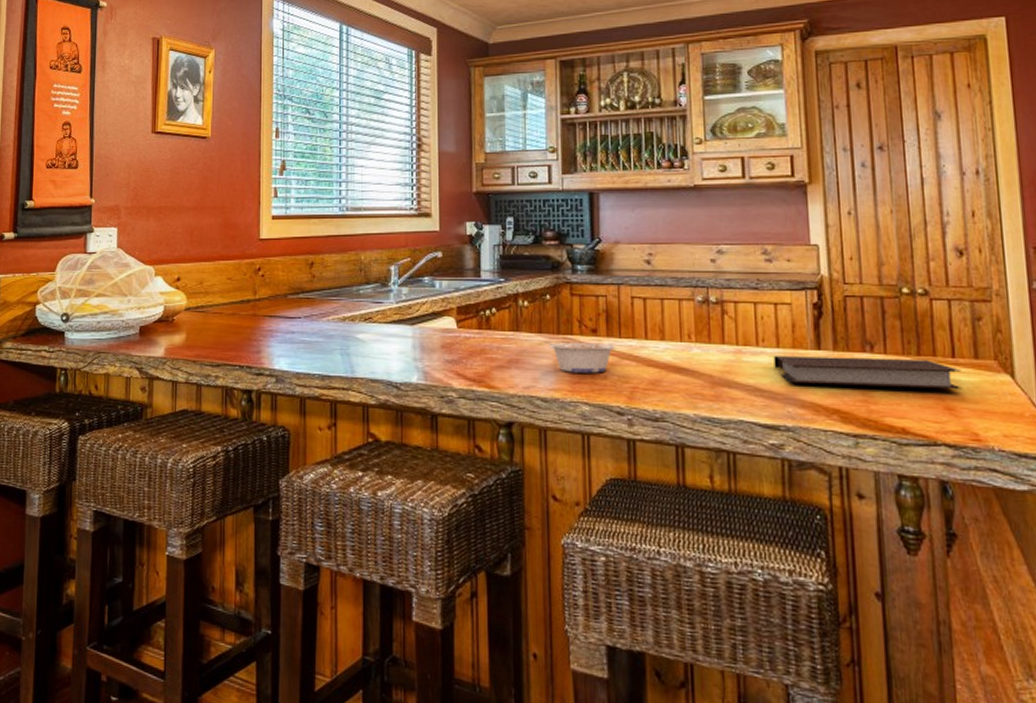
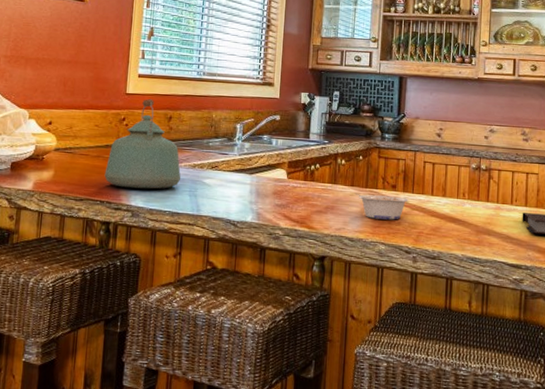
kettle: none [242,242,330,349] -> present [104,98,181,189]

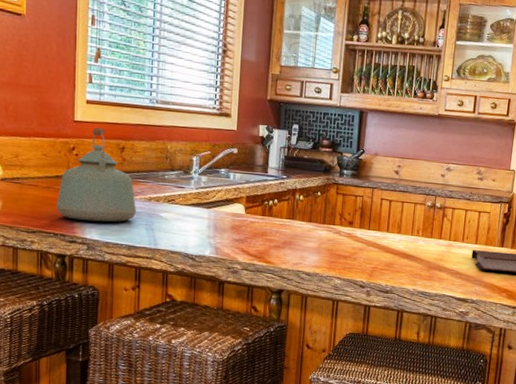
legume: present [356,193,409,220] -> none [313,228,365,256]

